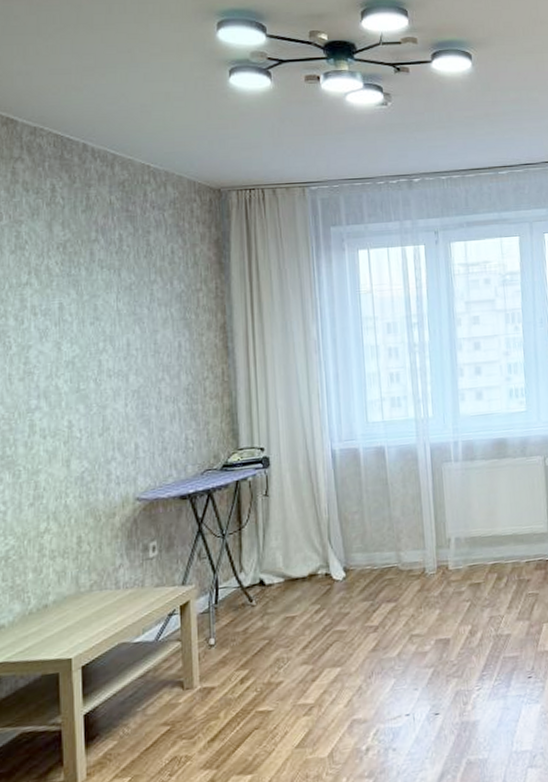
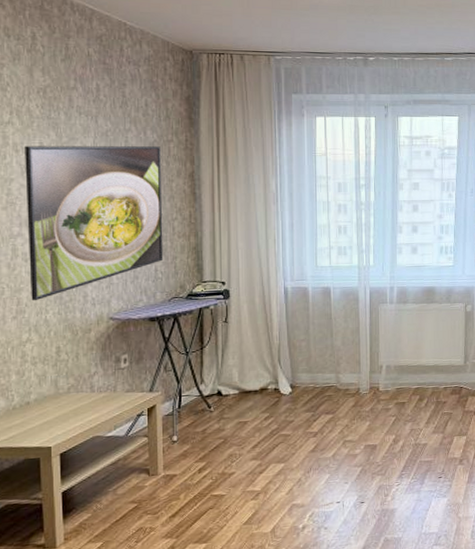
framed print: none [43,297,195,484] -> present [24,146,164,301]

